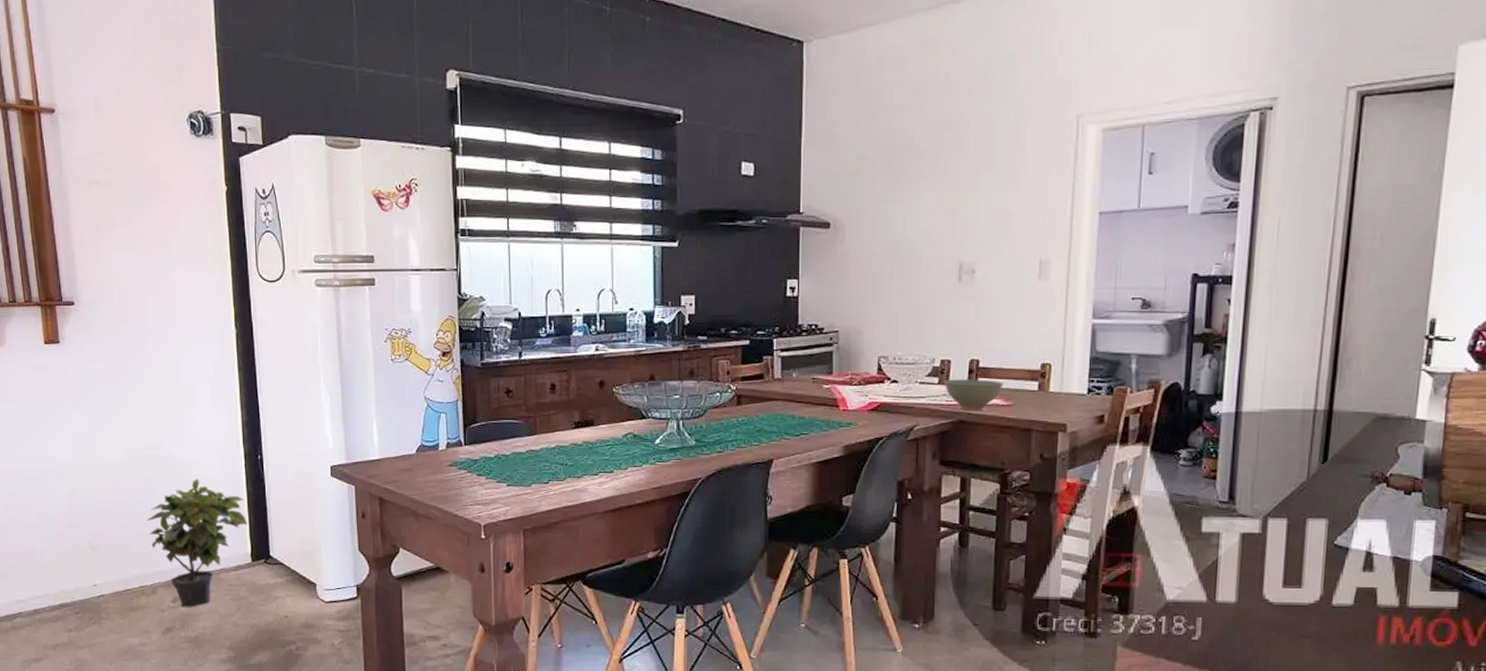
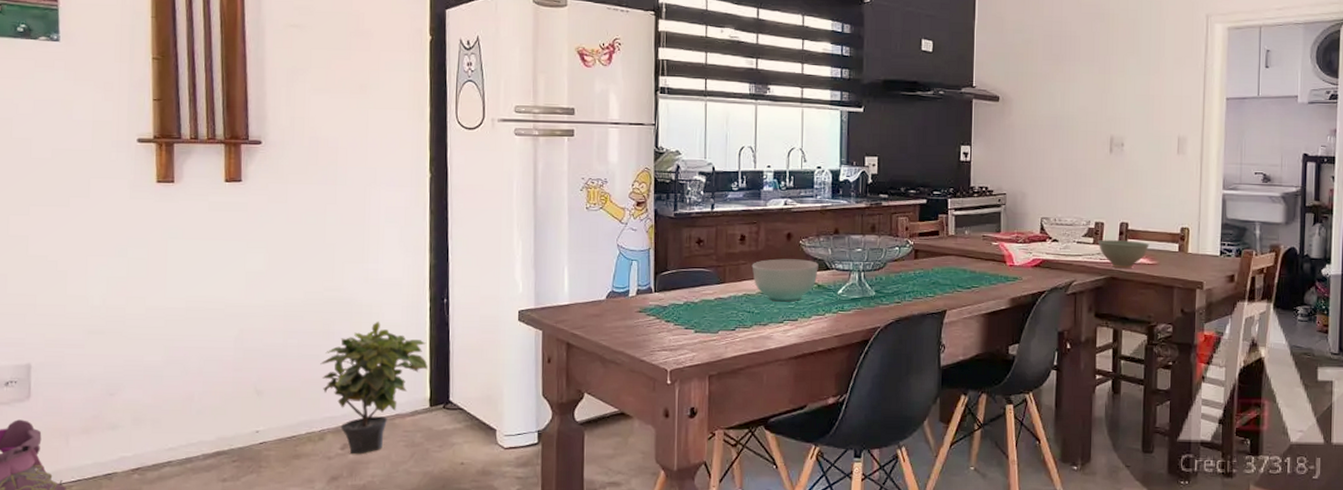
bowl: none [563,408,634,453] -> present [751,259,819,302]

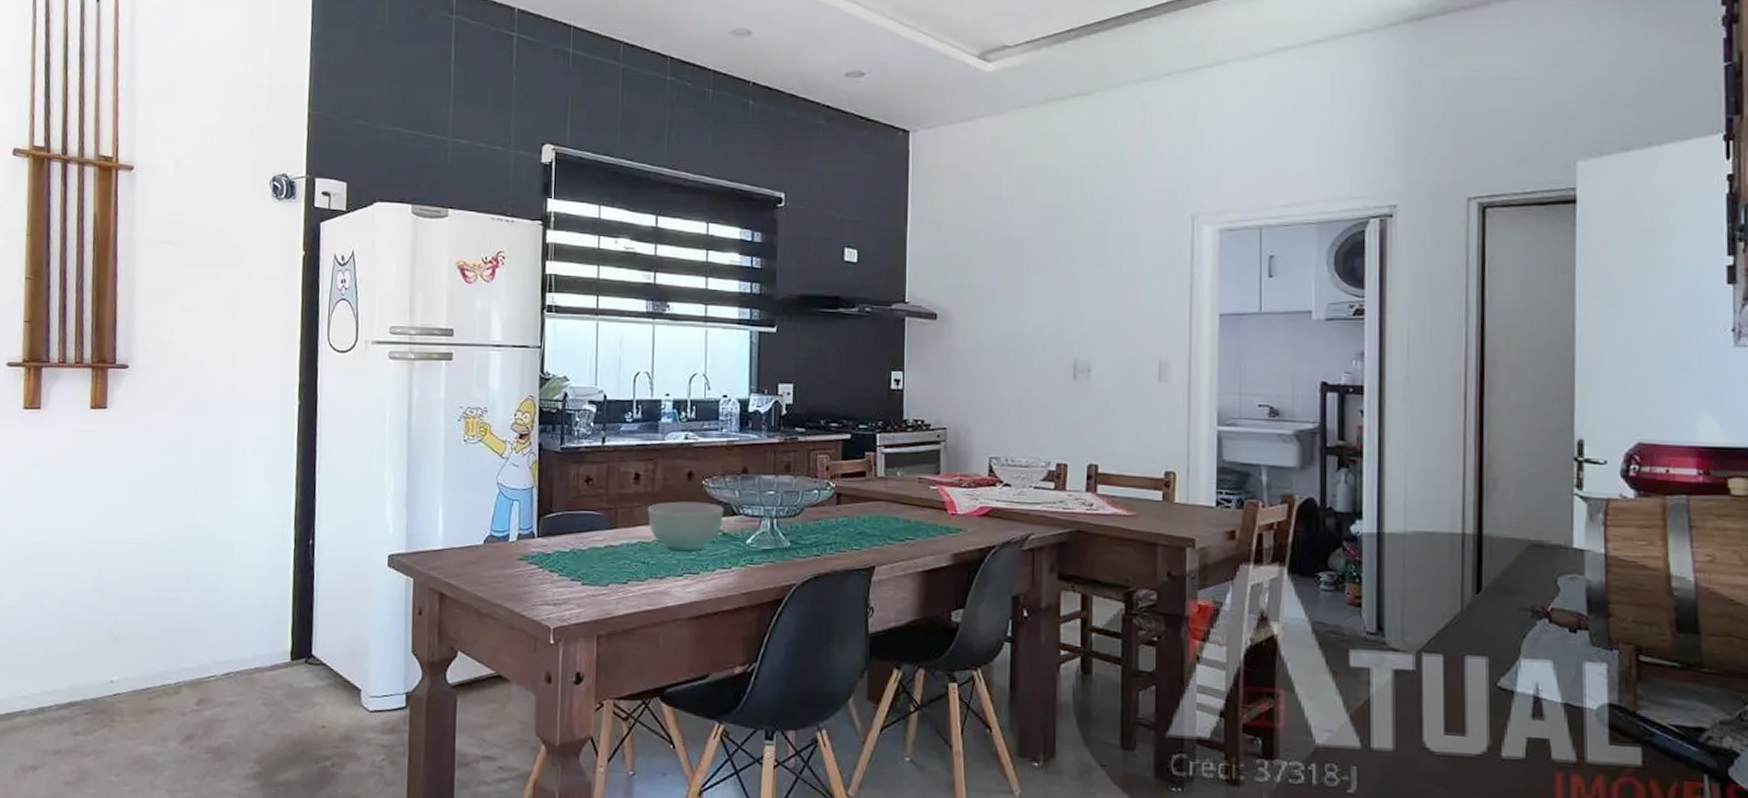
potted plant: present [320,321,428,454] -> none [178,562,290,711]
bowl: present [1098,240,1149,269] -> none [1060,485,1125,521]

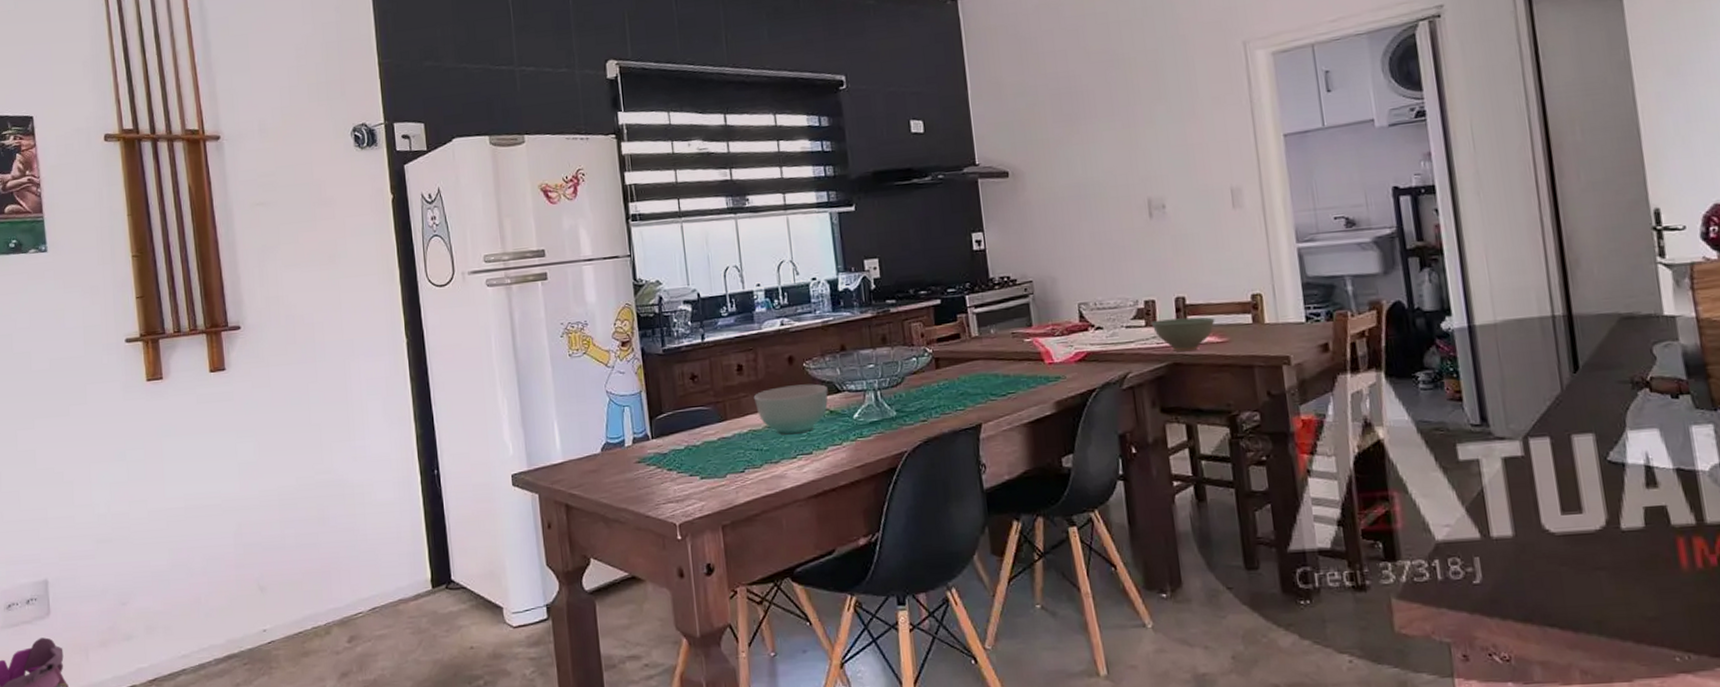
bowl: none [1060,485,1125,521] -> present [1151,317,1215,352]

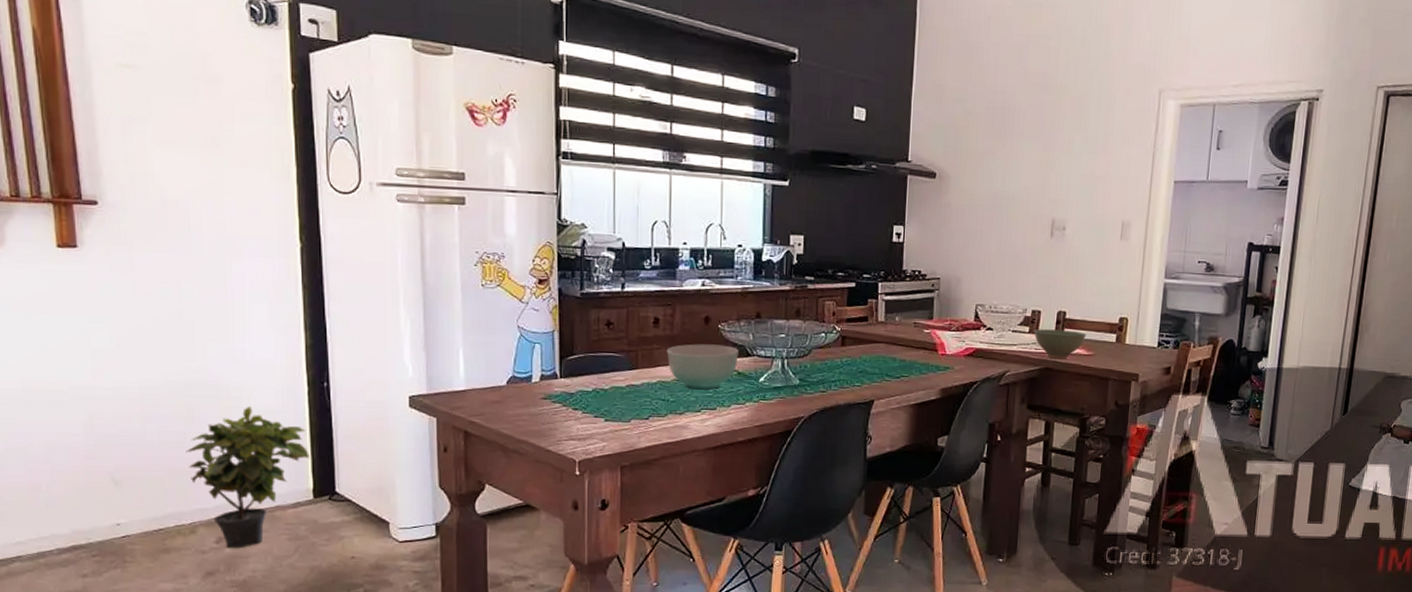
potted plant: none [319,501,426,646] -> present [186,405,309,547]

